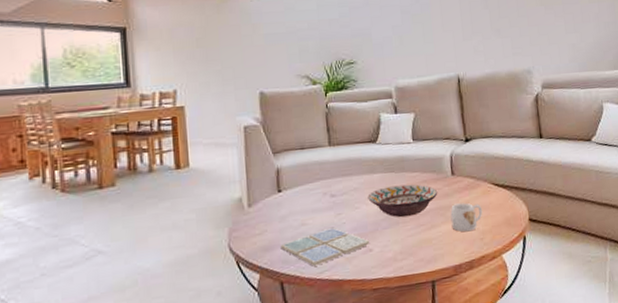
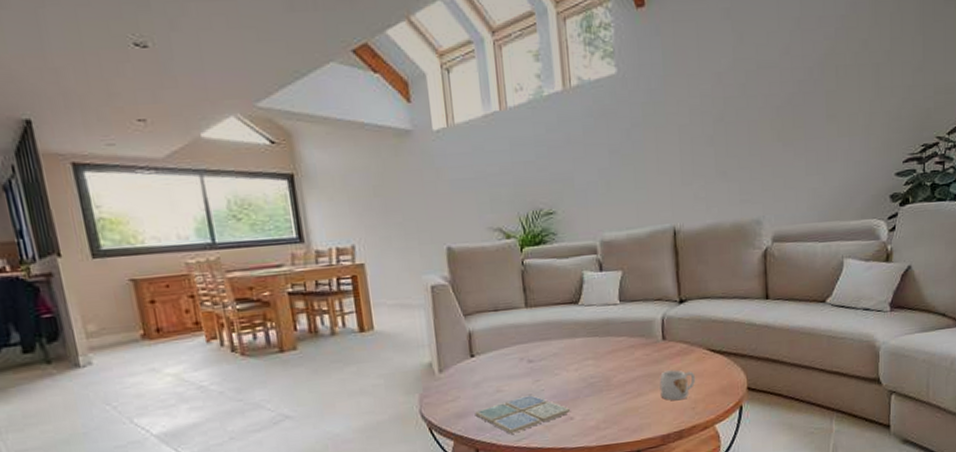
decorative bowl: present [368,184,438,218] -> none [568,349,647,385]

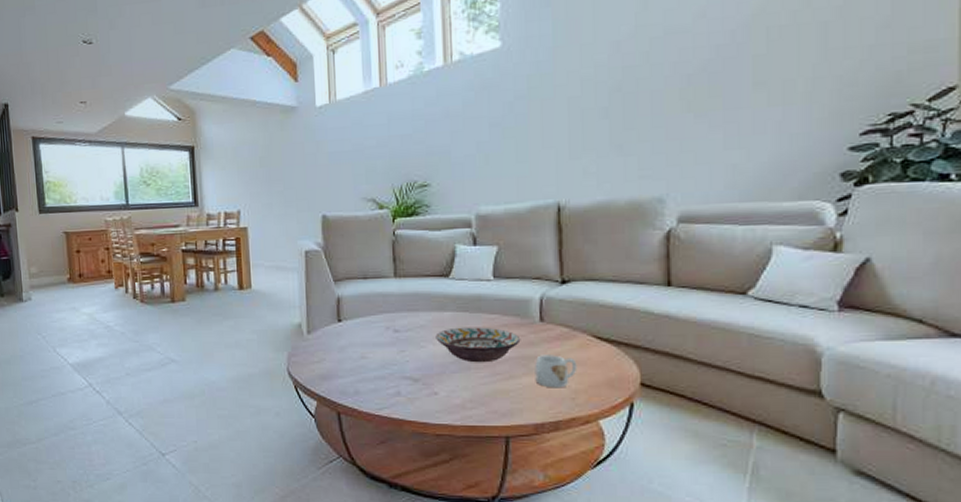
drink coaster: present [474,394,571,434] -> none [338,364,436,402]
decorative bowl: none [568,349,647,385] -> present [436,327,521,363]

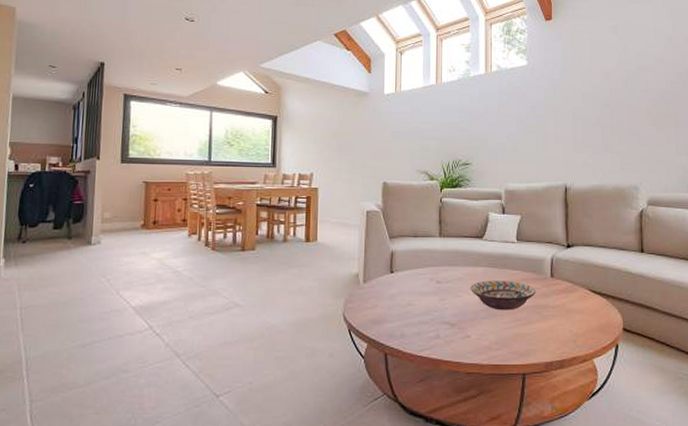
mug: present [535,355,577,388] -> none [546,304,578,332]

